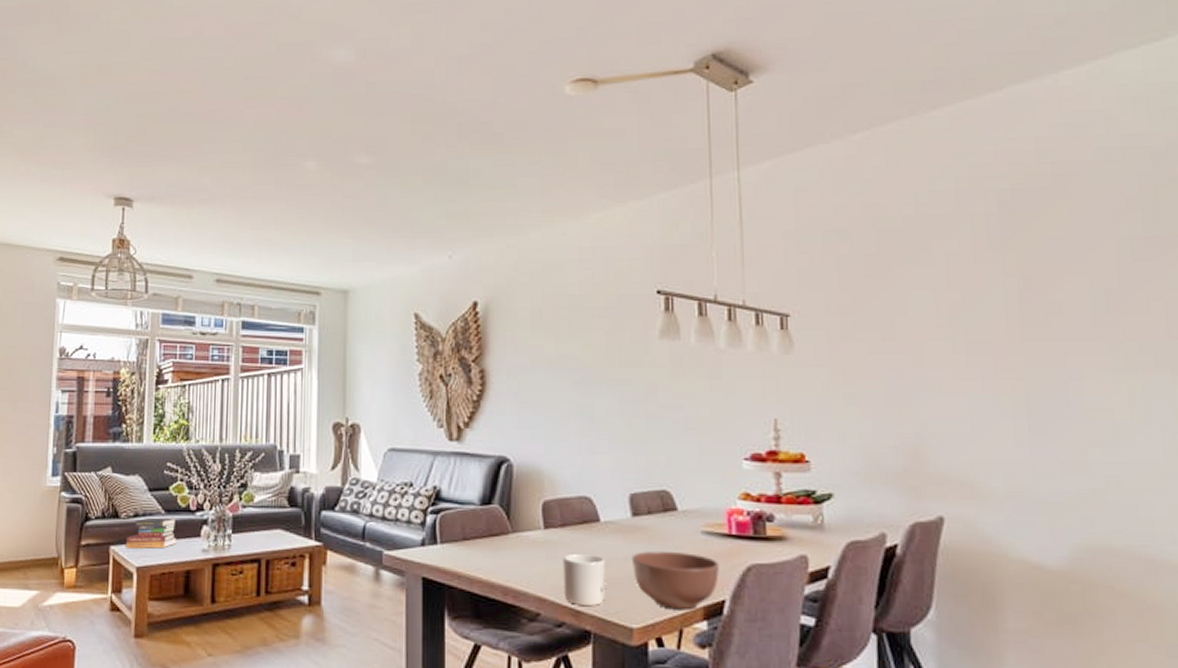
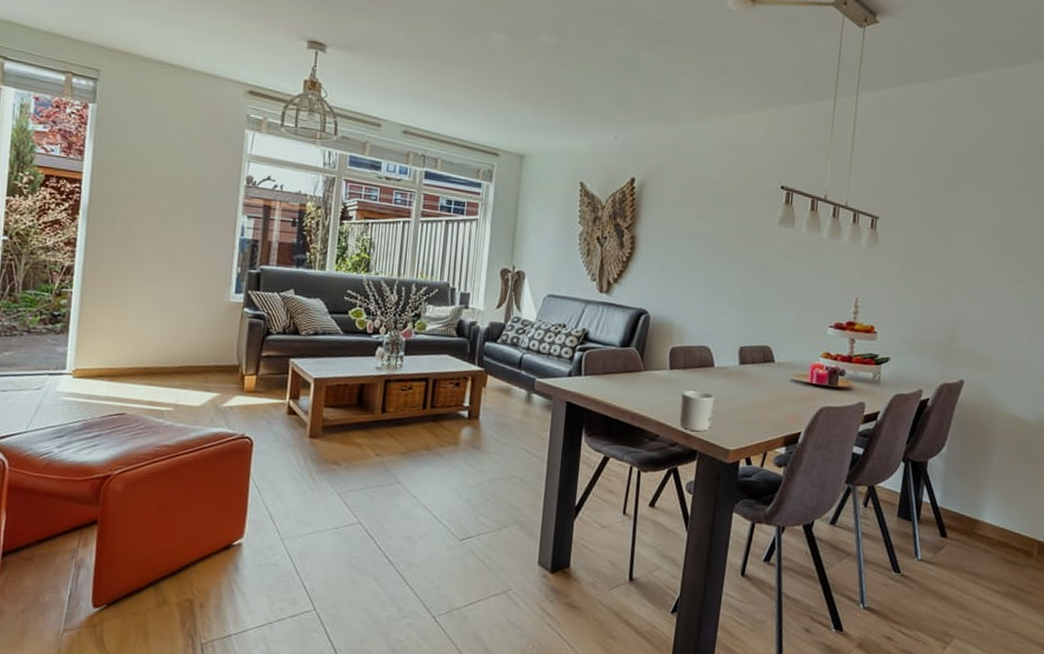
books: present [127,517,176,549] -> none [305,337,353,364]
bowl: present [631,550,720,609] -> none [734,392,801,438]

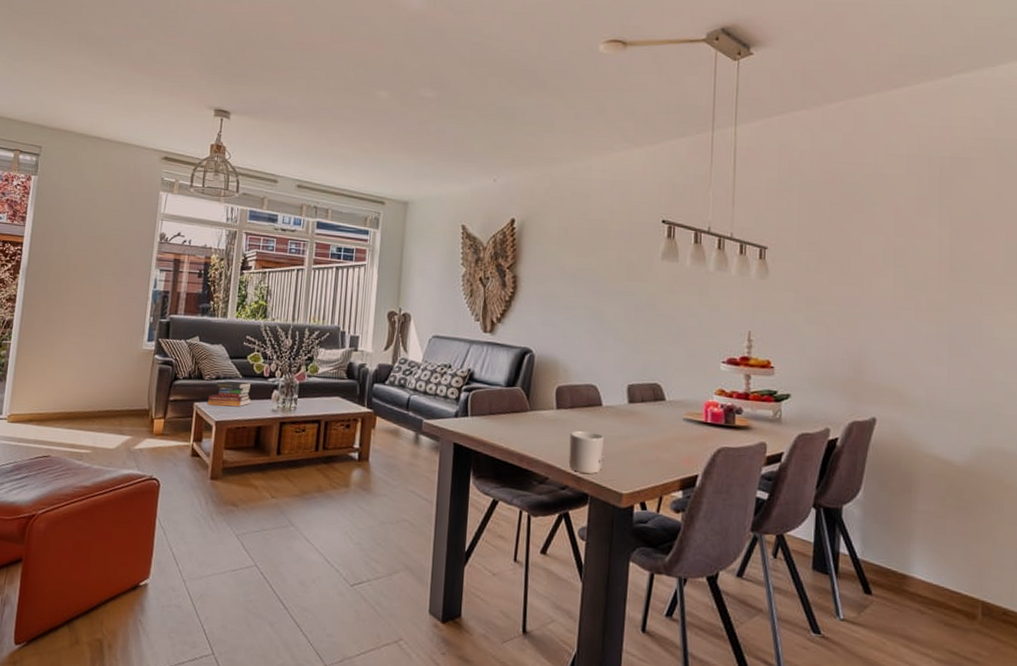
books: none [305,337,353,364] -> present [208,381,251,407]

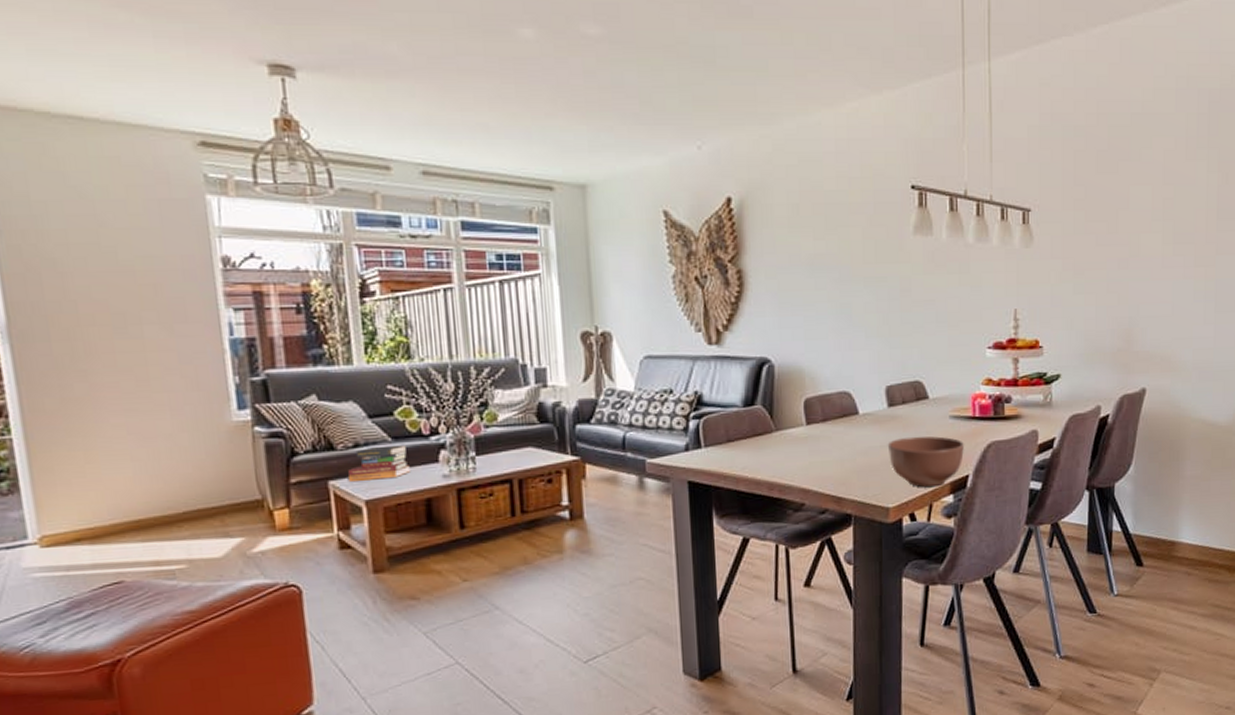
mug: present [568,430,604,475] -> none [825,444,864,493]
bowl: none [625,432,696,481] -> present [887,436,965,487]

